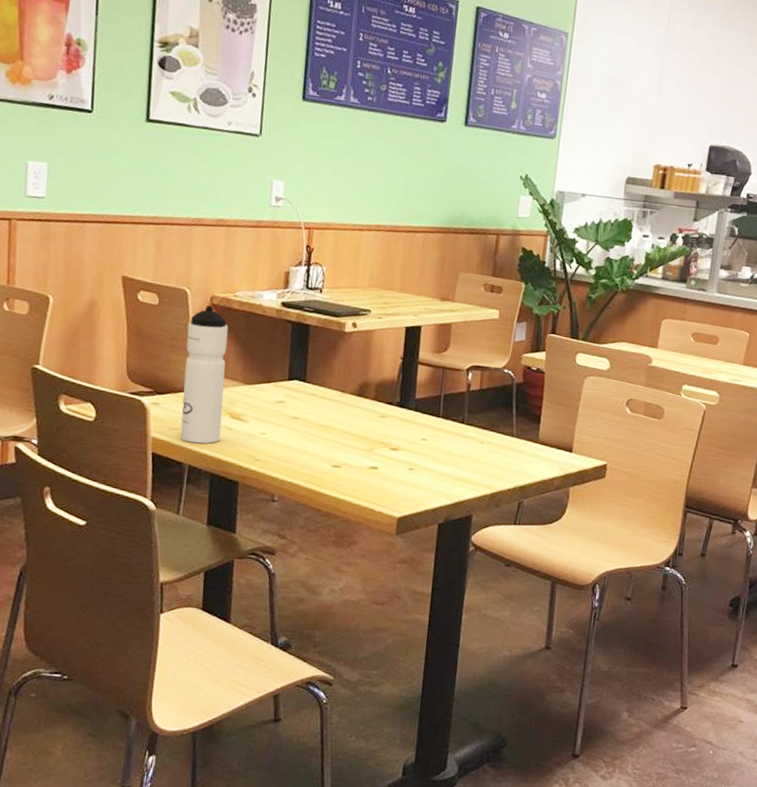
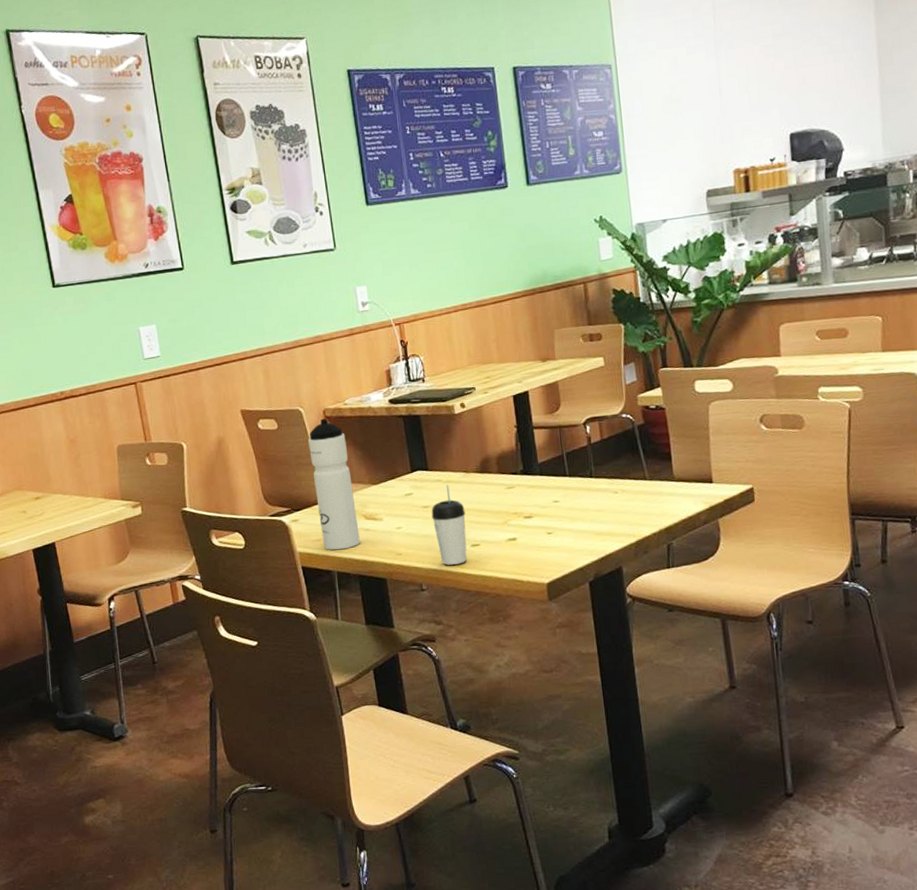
beverage cup: none [299,400,334,482] -> present [431,484,468,565]

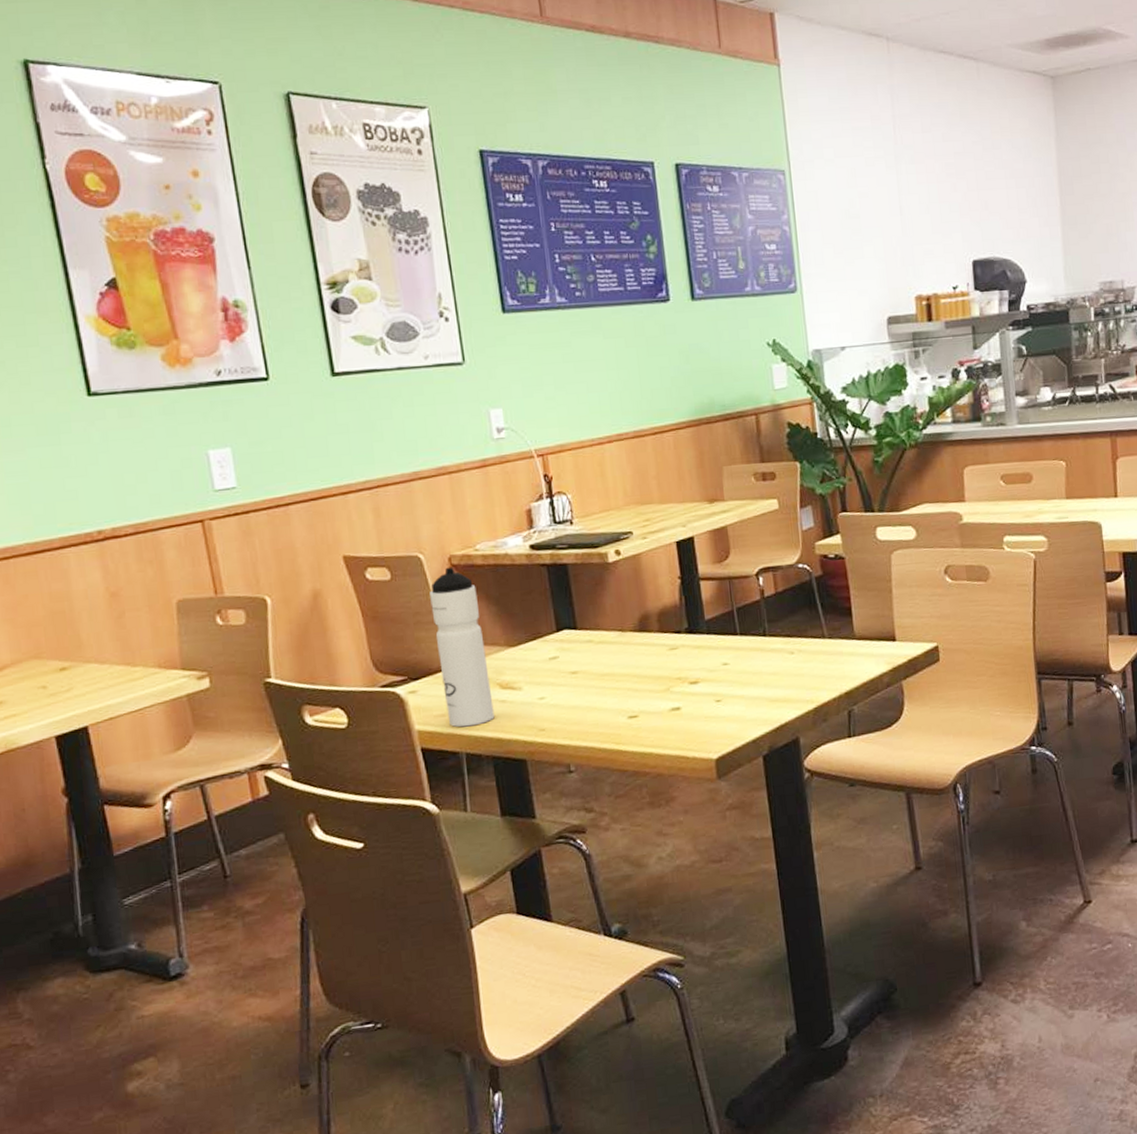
beverage cup: present [431,484,468,565] -> none [580,645,624,741]

